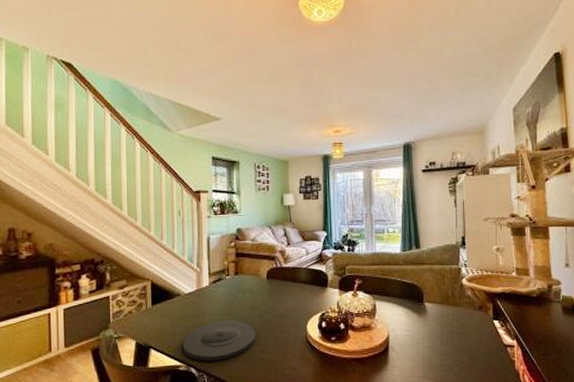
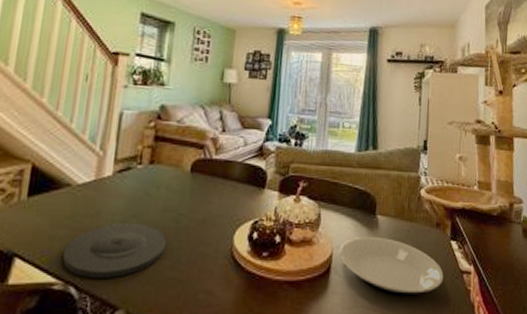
plate: none [394,320,489,367] -> present [339,236,444,296]

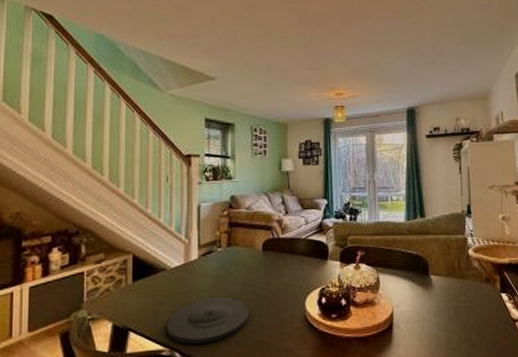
plate: present [339,236,444,296] -> none [399,294,497,345]

